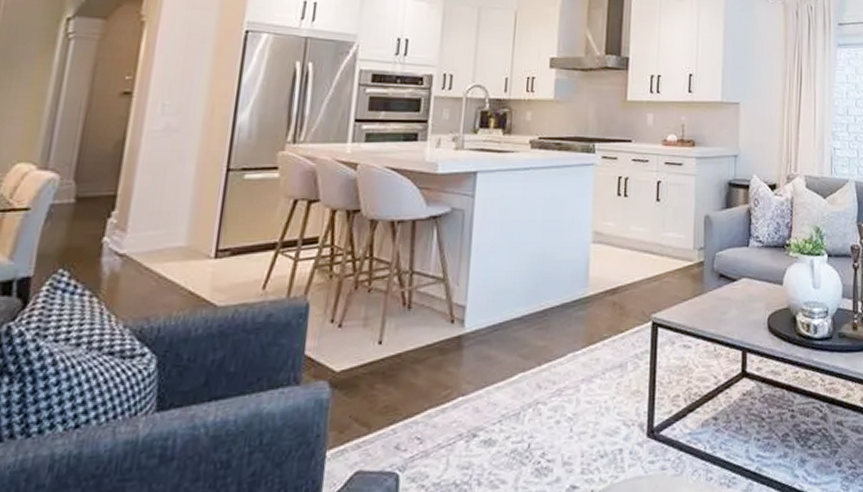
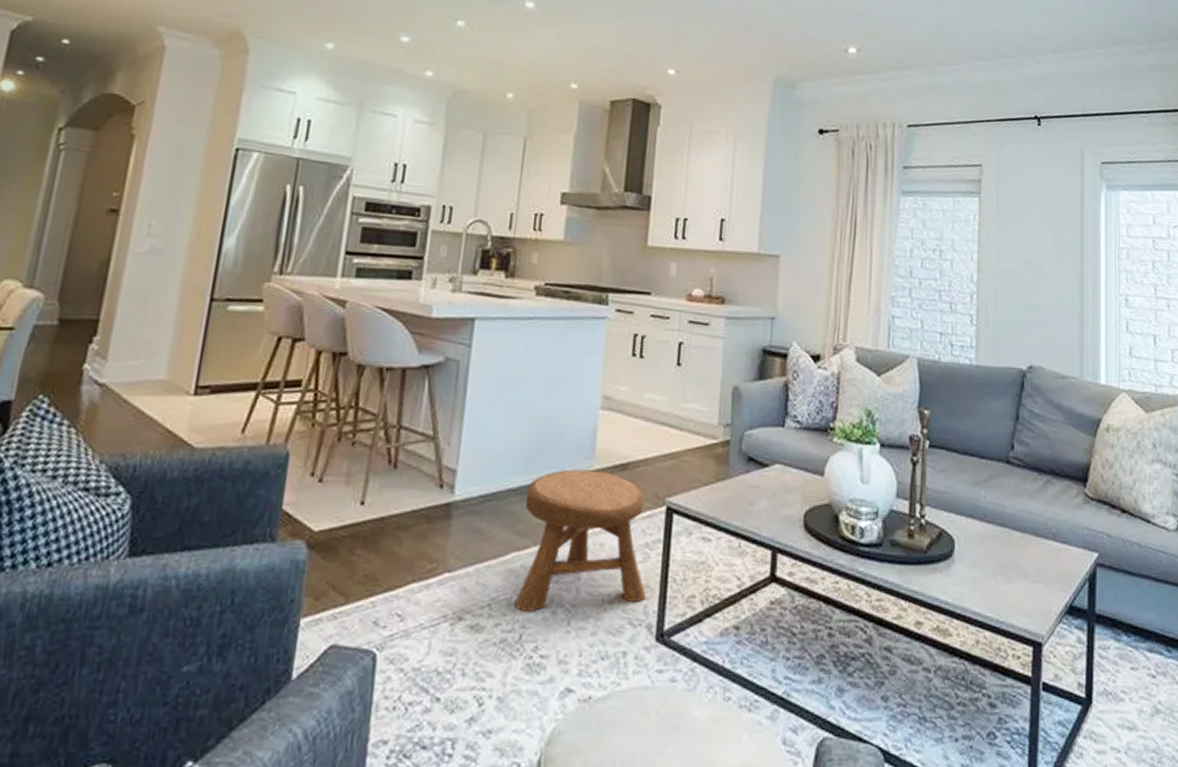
stool: none [521,296,638,424] -> present [513,469,647,612]

